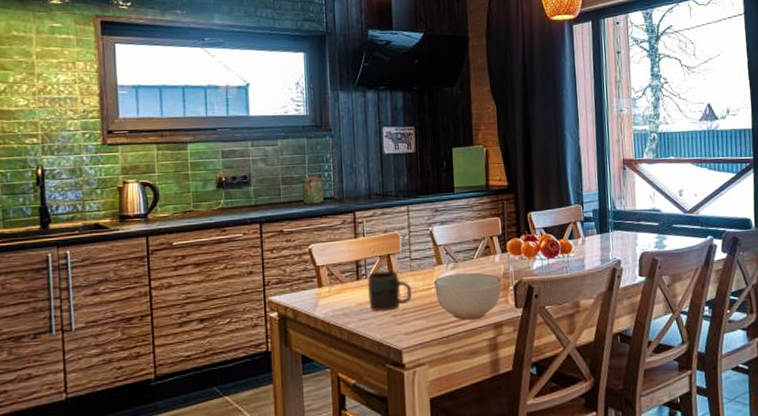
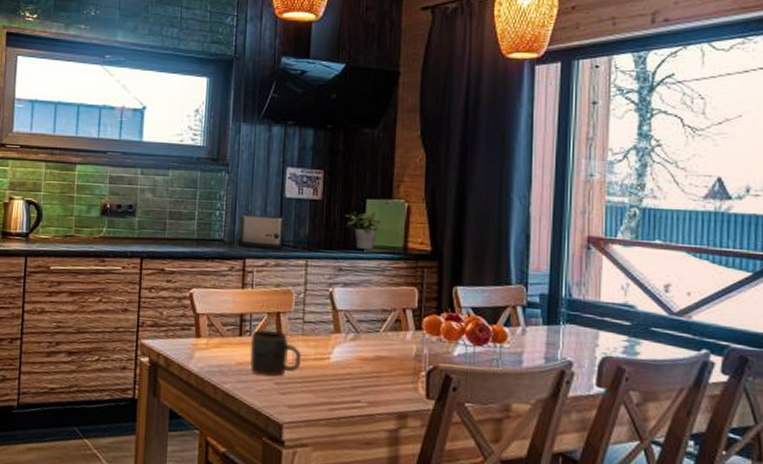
canister: present [302,176,324,206] -> none [189,214,214,246]
toaster: none [345,170,389,201] -> present [237,213,288,250]
bowl: present [433,273,502,320] -> none [328,346,412,404]
potted plant: none [435,158,466,191] -> present [344,211,380,250]

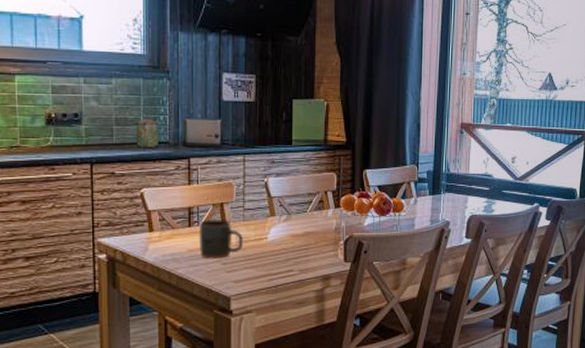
canister: none [189,214,214,246] -> present [136,119,158,149]
potted plant: present [344,211,380,250] -> none [275,110,305,144]

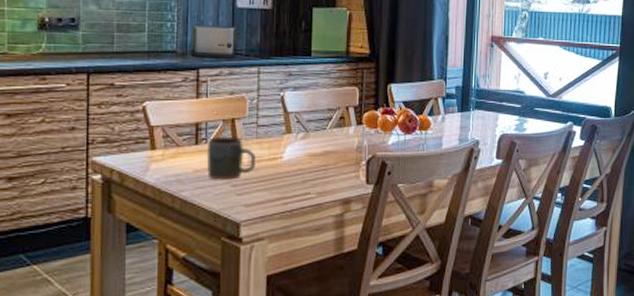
canister: present [136,119,158,149] -> none [139,26,165,58]

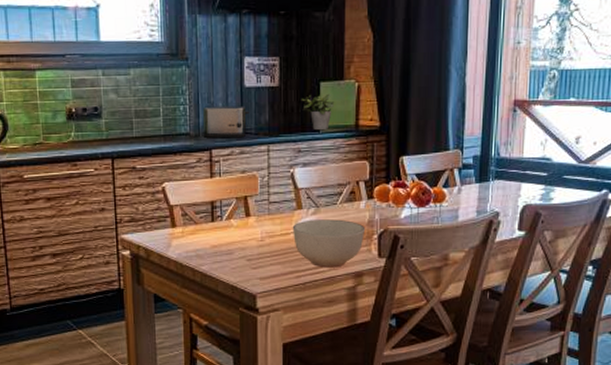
mug: present [206,136,256,180] -> none [222,213,268,255]
bowl: none [280,144,354,194] -> present [292,219,366,268]
potted plant: none [293,19,326,55] -> present [301,93,334,131]

